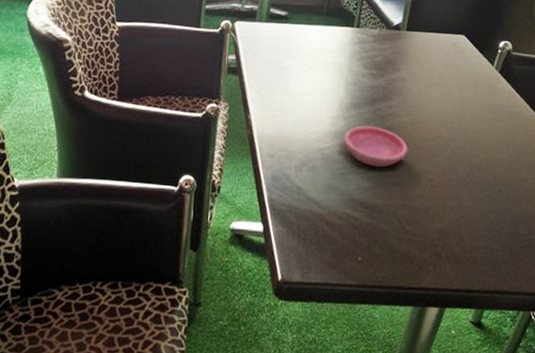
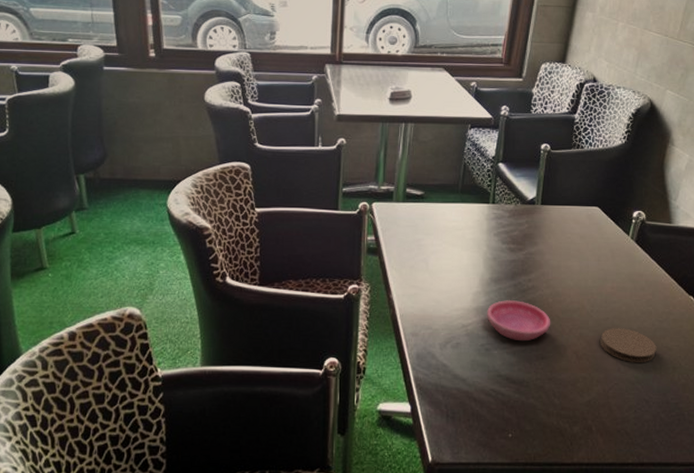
coaster: none [456,158,512,194] -> present [600,328,657,363]

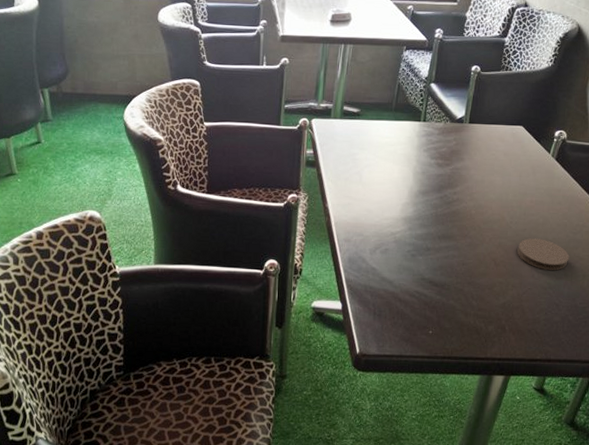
saucer: present [487,300,551,342] -> none [414,211,473,249]

